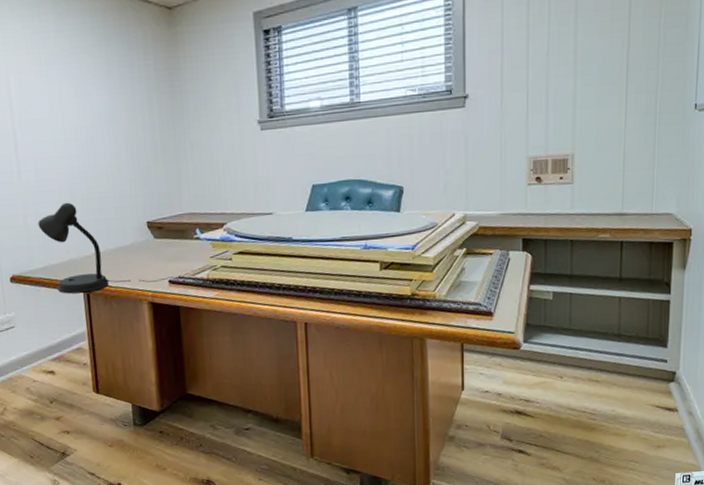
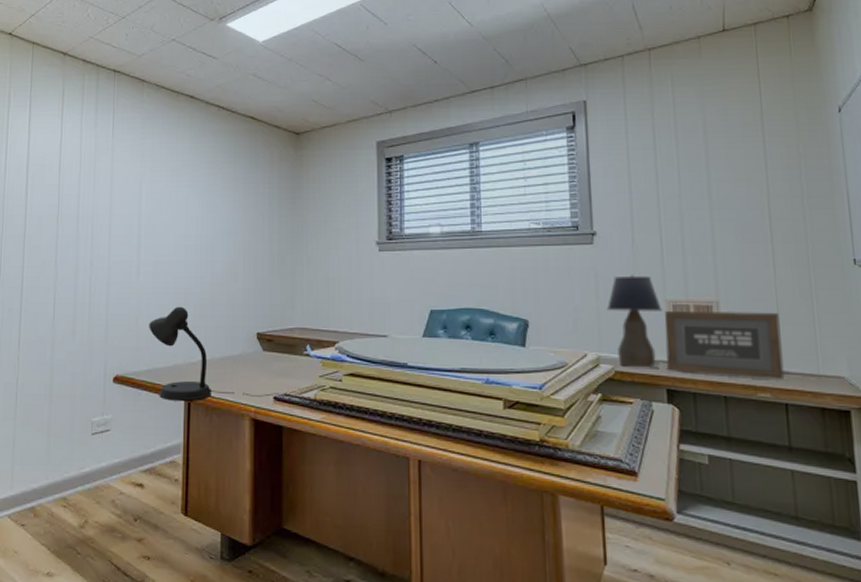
table lamp: none [474,134,525,222] -> present [606,274,663,368]
picture frame: none [524,160,625,222] -> present [664,311,785,379]

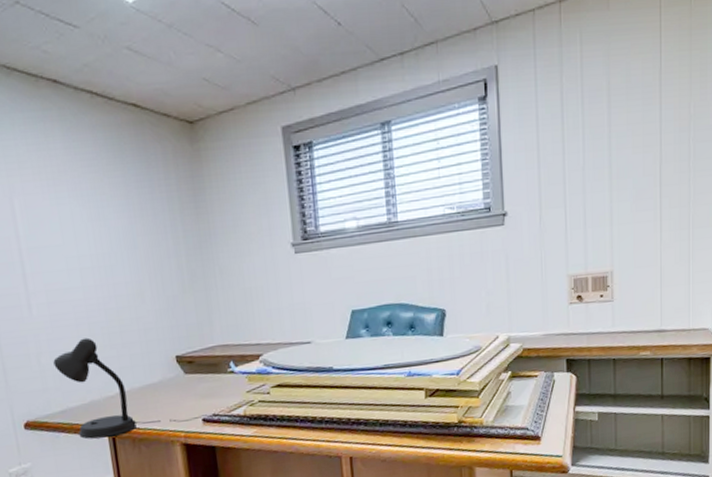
table lamp: present [606,274,663,368] -> none [516,252,566,343]
picture frame: present [664,311,785,379] -> none [566,276,662,342]

